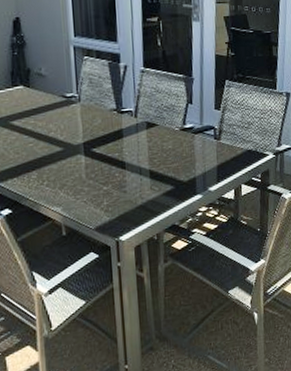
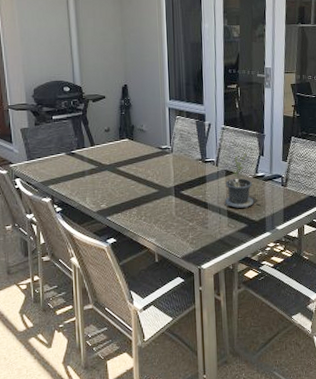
potted plant: none [146,101,190,168] -> present [224,153,261,209]

